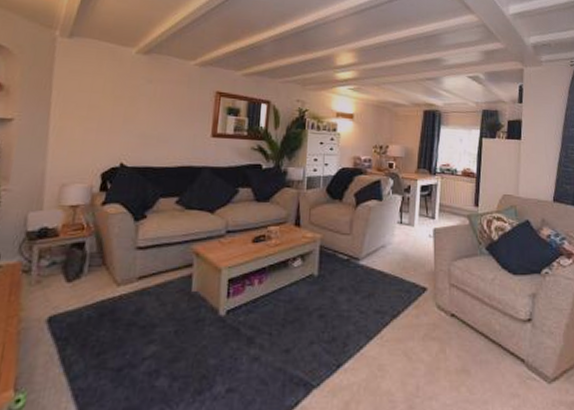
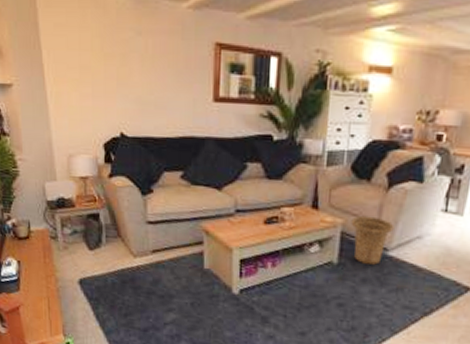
basket: none [328,230,363,274] -> present [351,215,395,265]

